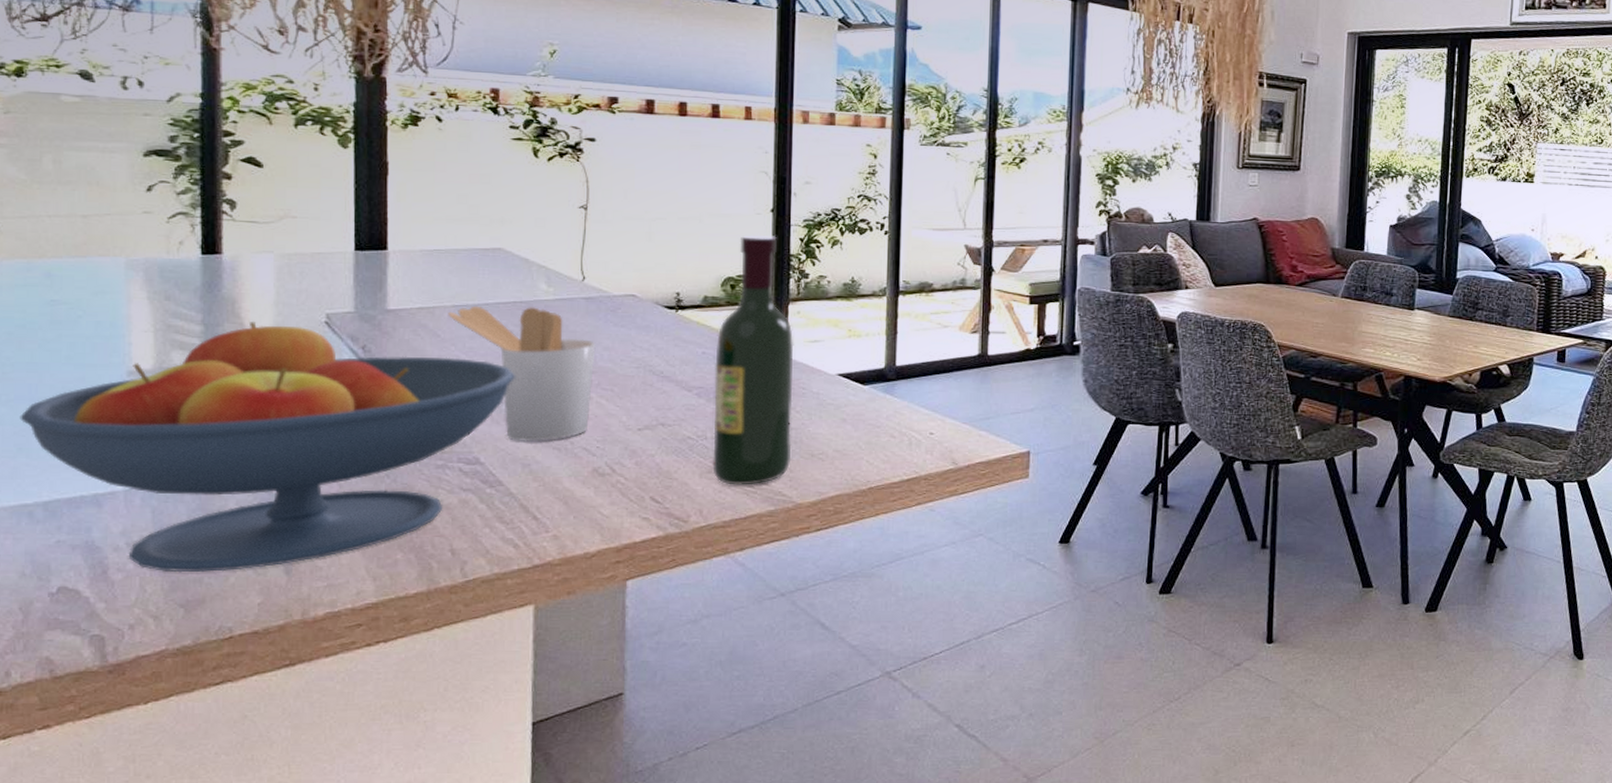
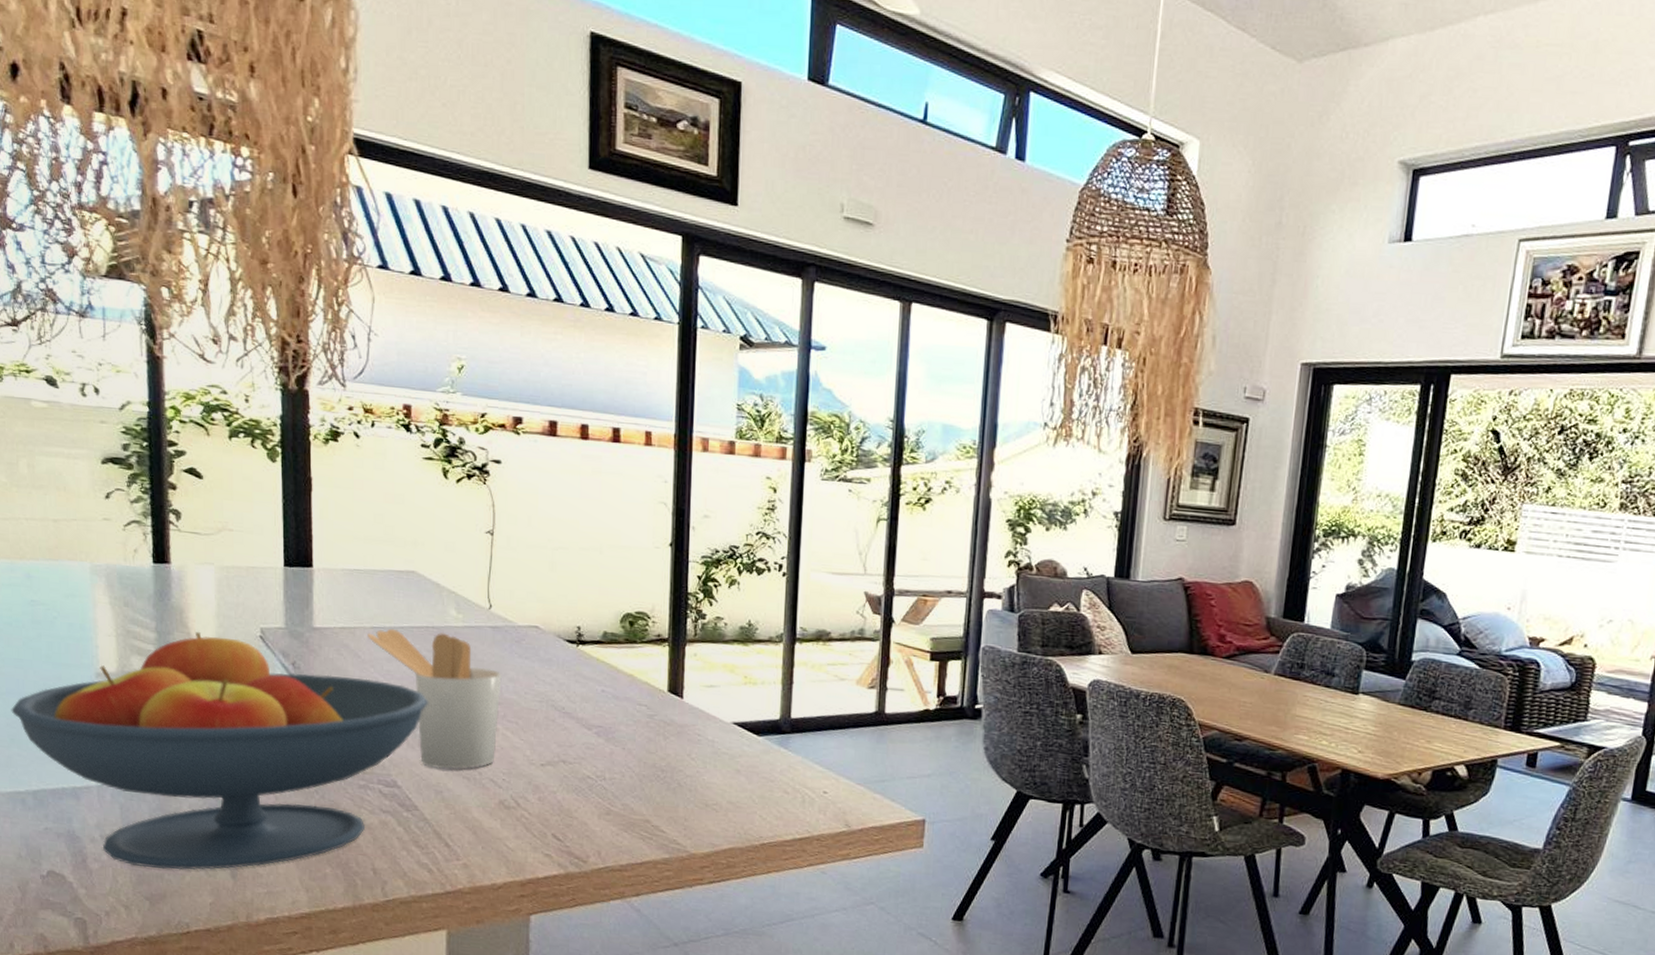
wine bottle: present [712,234,794,486] -> none [611,569,691,831]

